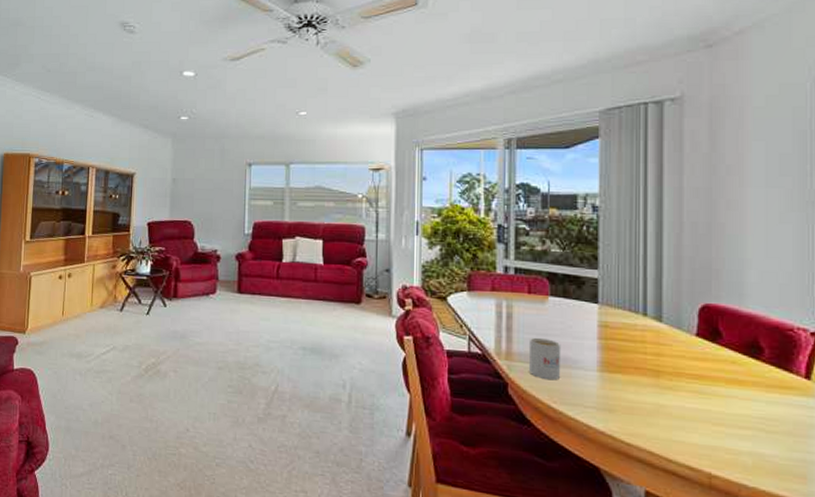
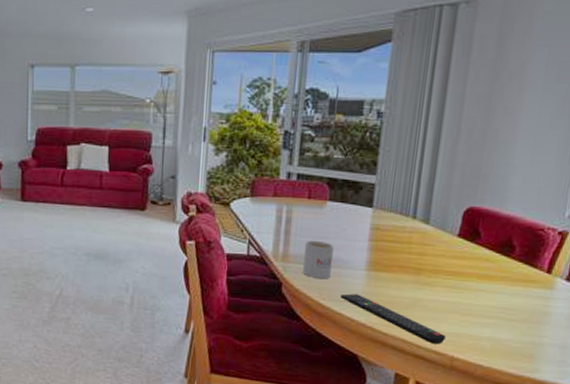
remote control: none [573,397,698,458] -> present [340,294,446,344]

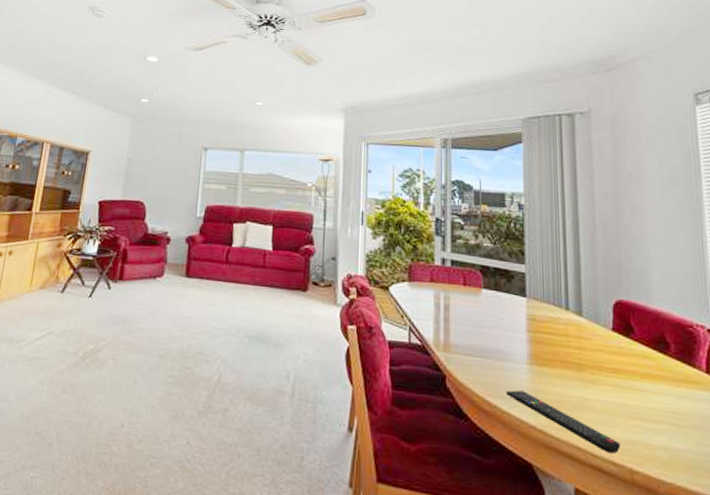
mug: present [302,240,335,280] -> none [464,329,495,373]

